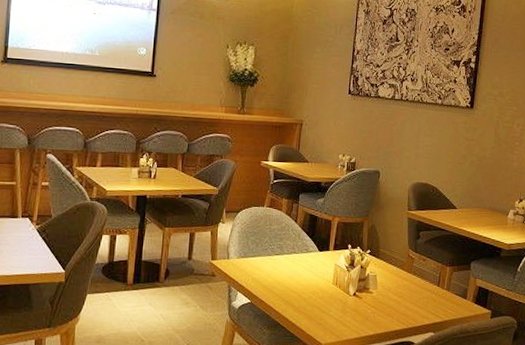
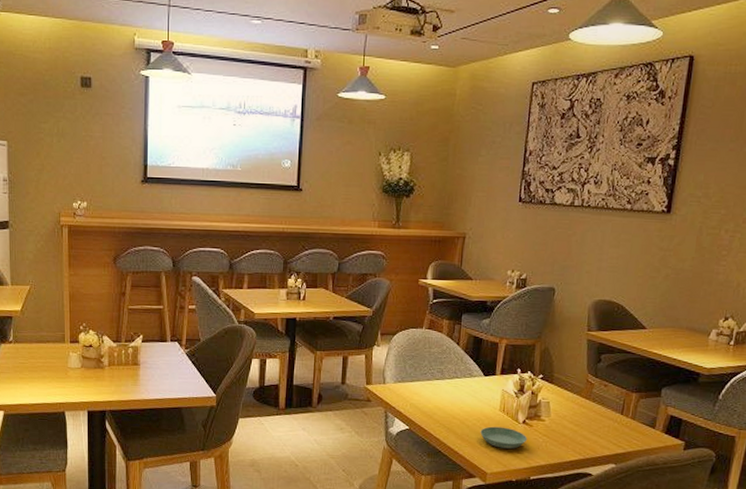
saucer: none [315,299,358,320] -> present [480,426,528,449]

